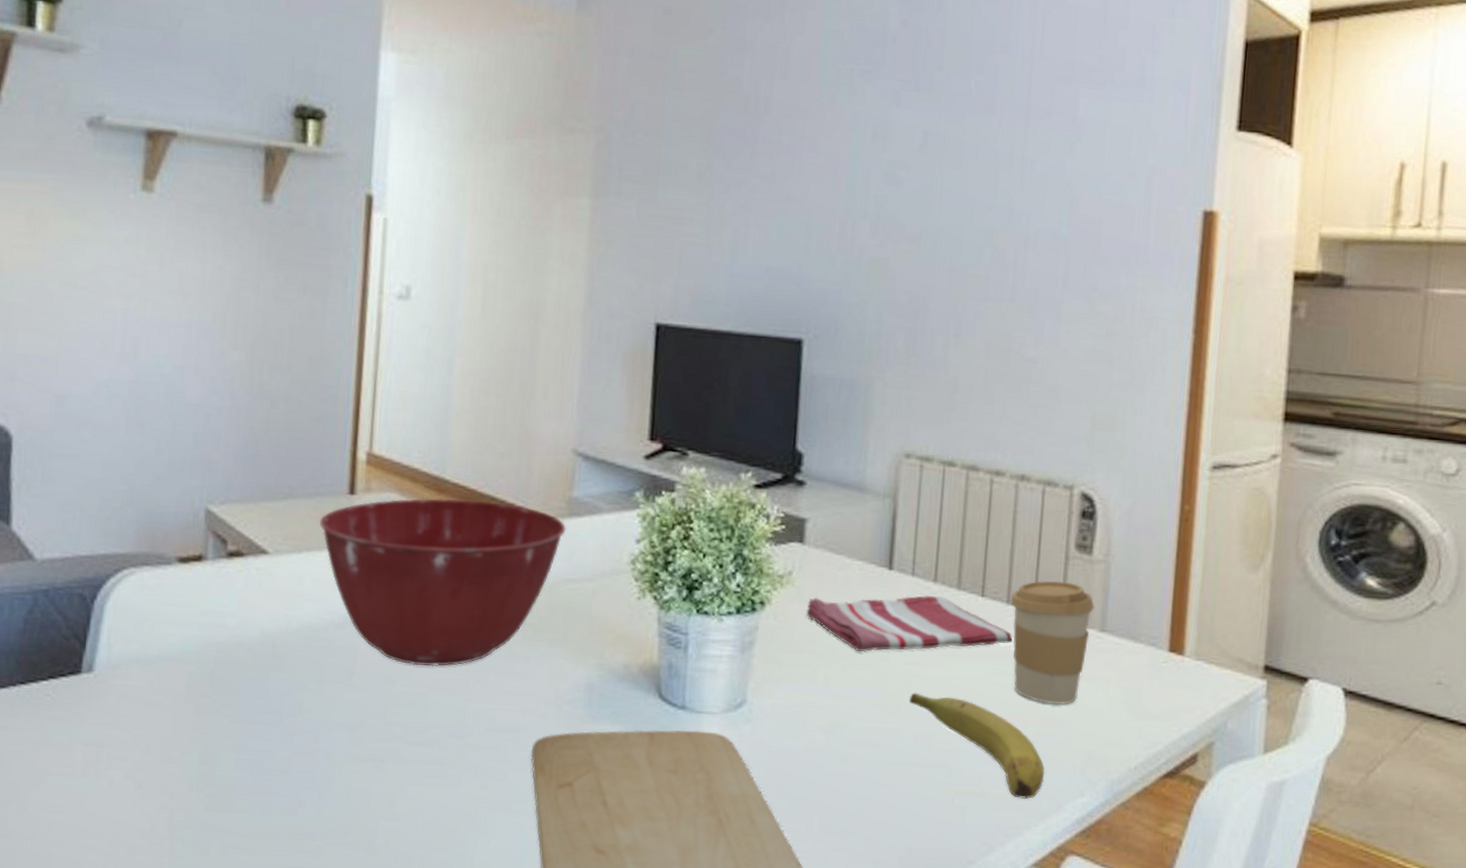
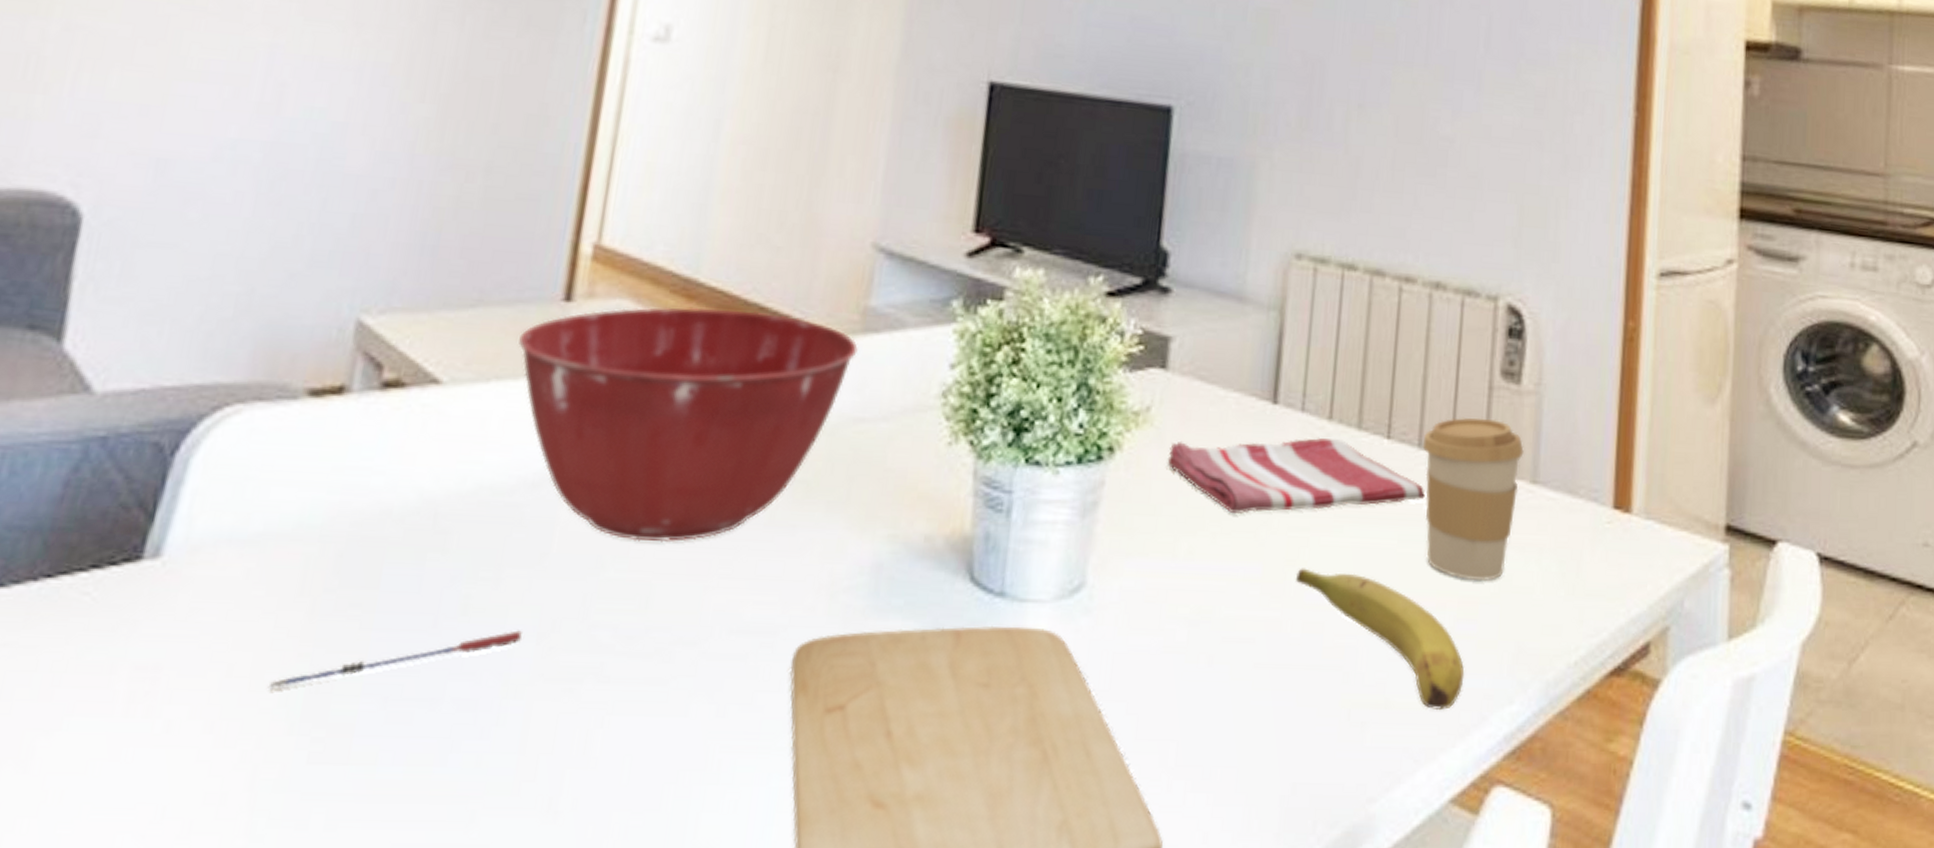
pen: none [173,725,341,762] -> present [267,630,522,690]

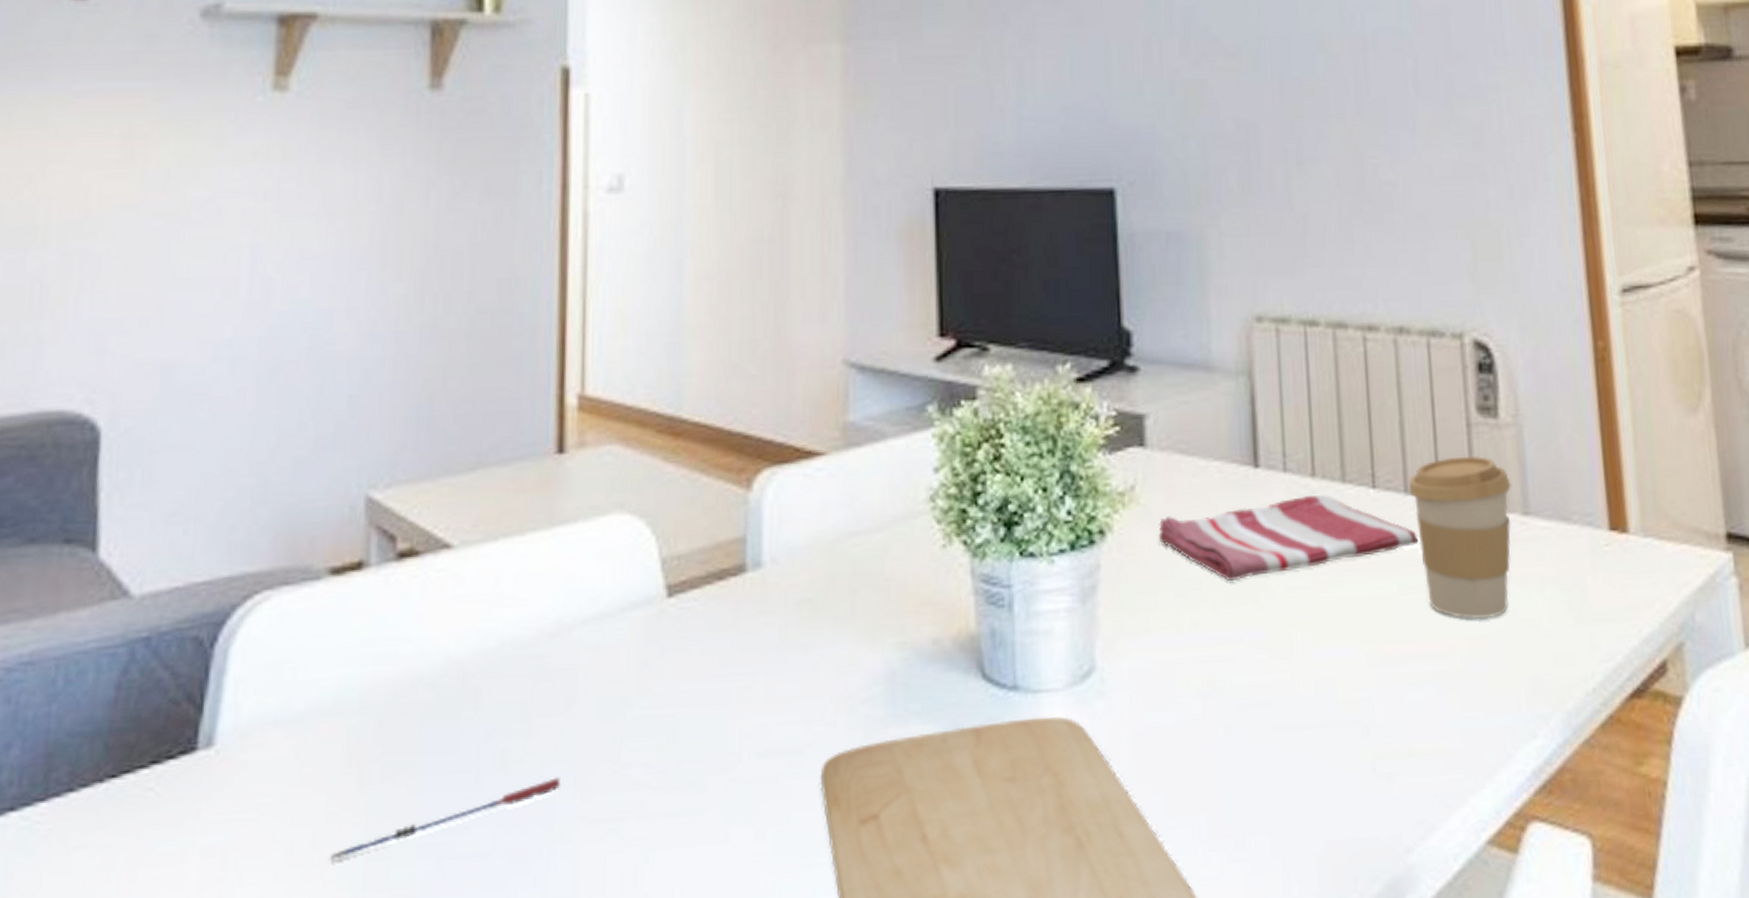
mixing bowl: present [518,307,858,543] -> none [520,440,843,678]
fruit: present [1296,568,1465,710] -> none [1302,626,1484,753]

